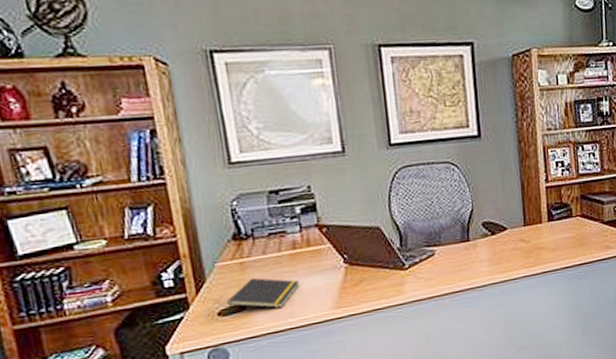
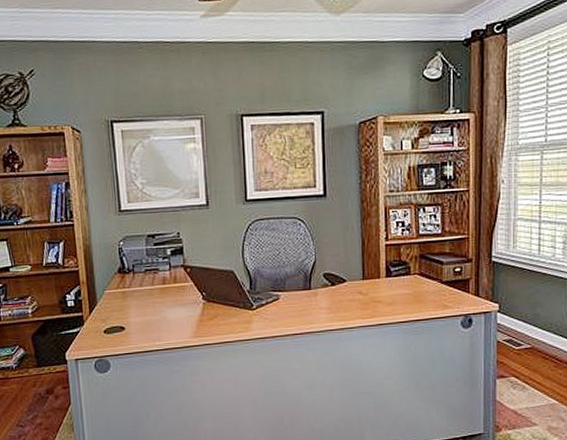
notepad: present [227,277,299,316] -> none [111,304,166,334]

